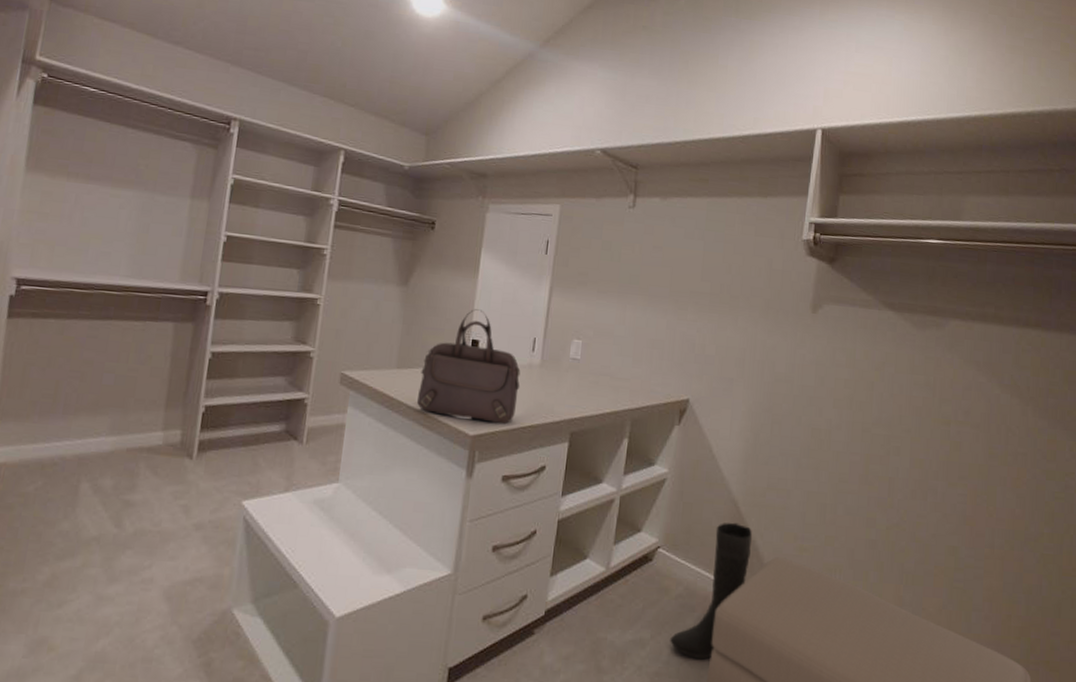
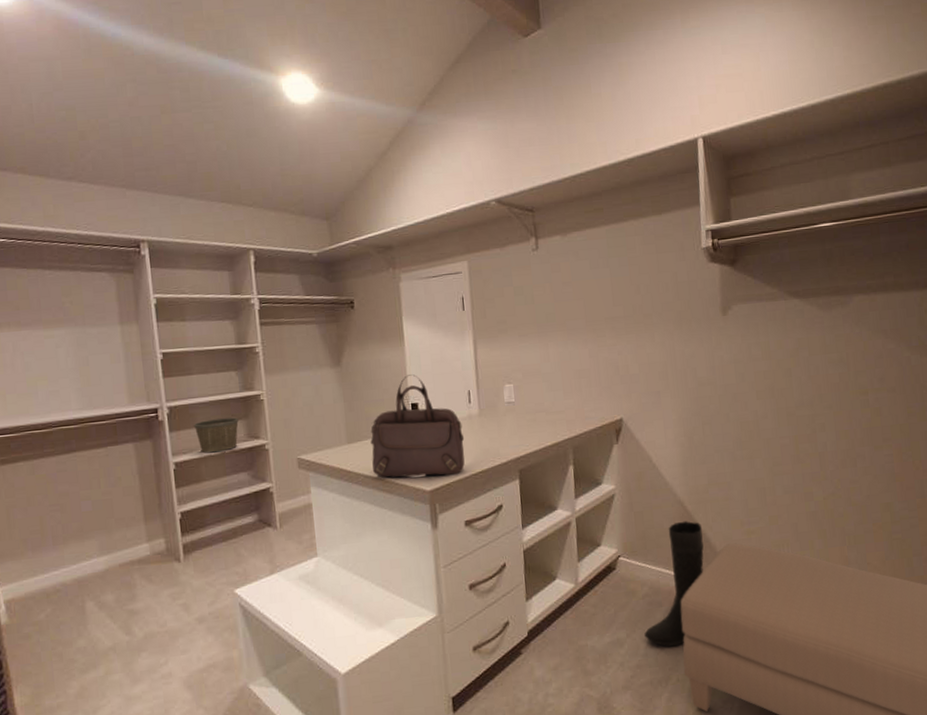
basket: none [240,314,289,351] -> present [193,417,239,454]

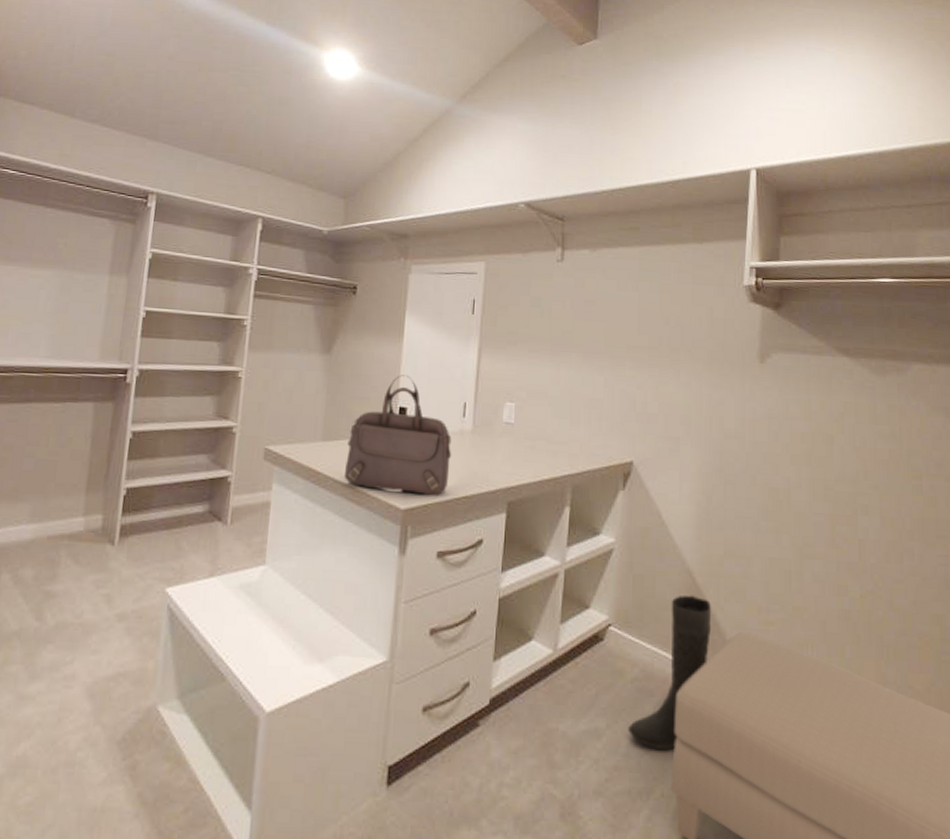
basket: present [193,417,239,454] -> none [161,390,210,428]

